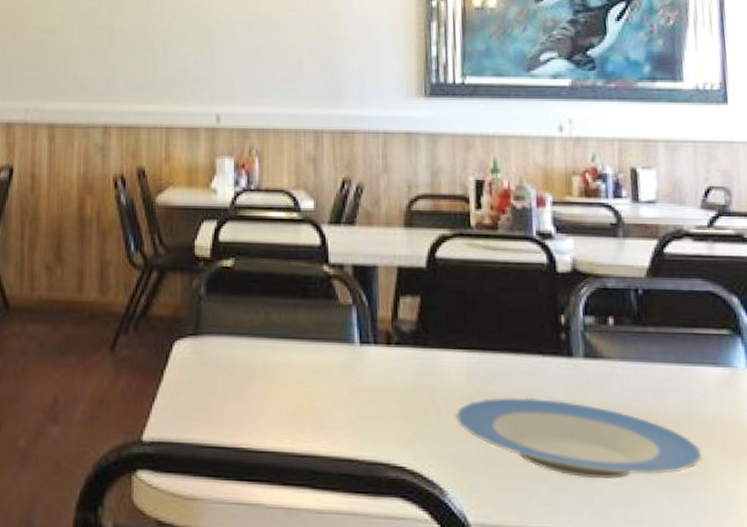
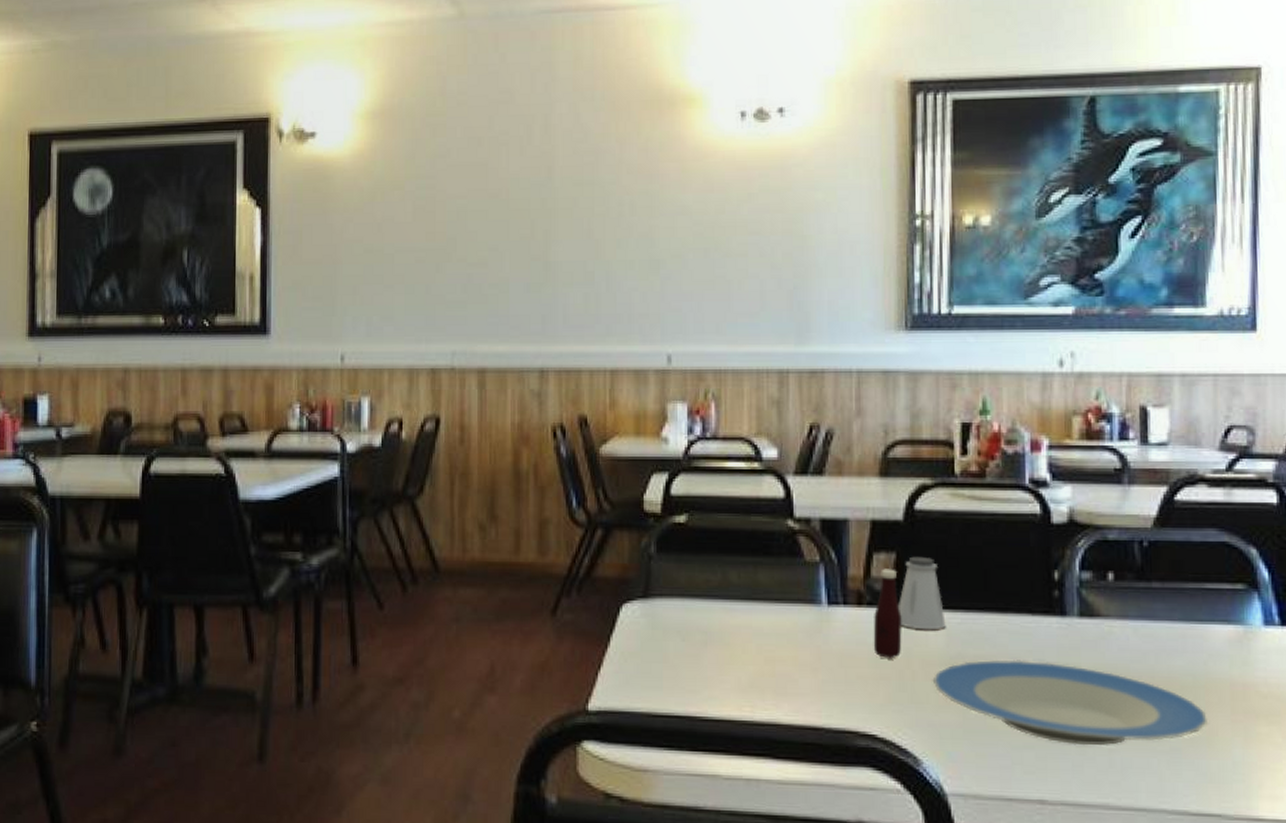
tabasco sauce: none [401,311,427,395] -> present [873,569,902,658]
saltshaker: none [423,300,466,369] -> present [898,556,946,630]

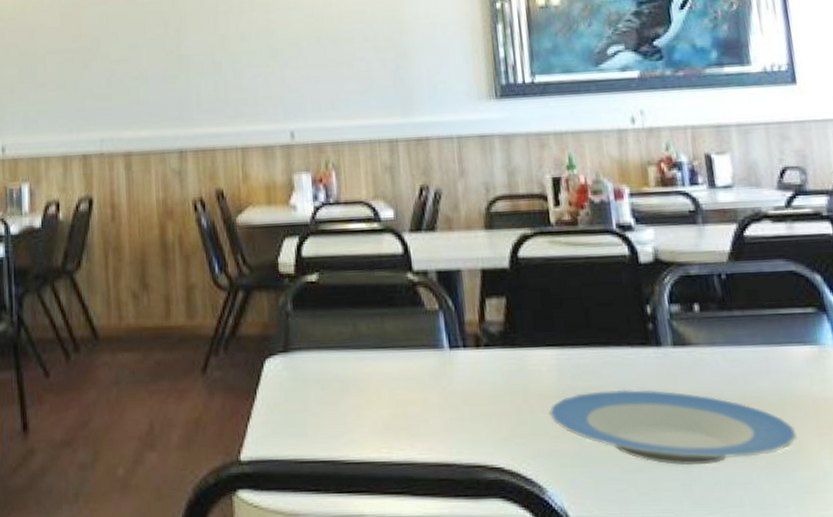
tabasco sauce: present [873,569,902,658] -> none [491,312,519,395]
saltshaker: present [898,556,946,630] -> none [512,299,556,367]

